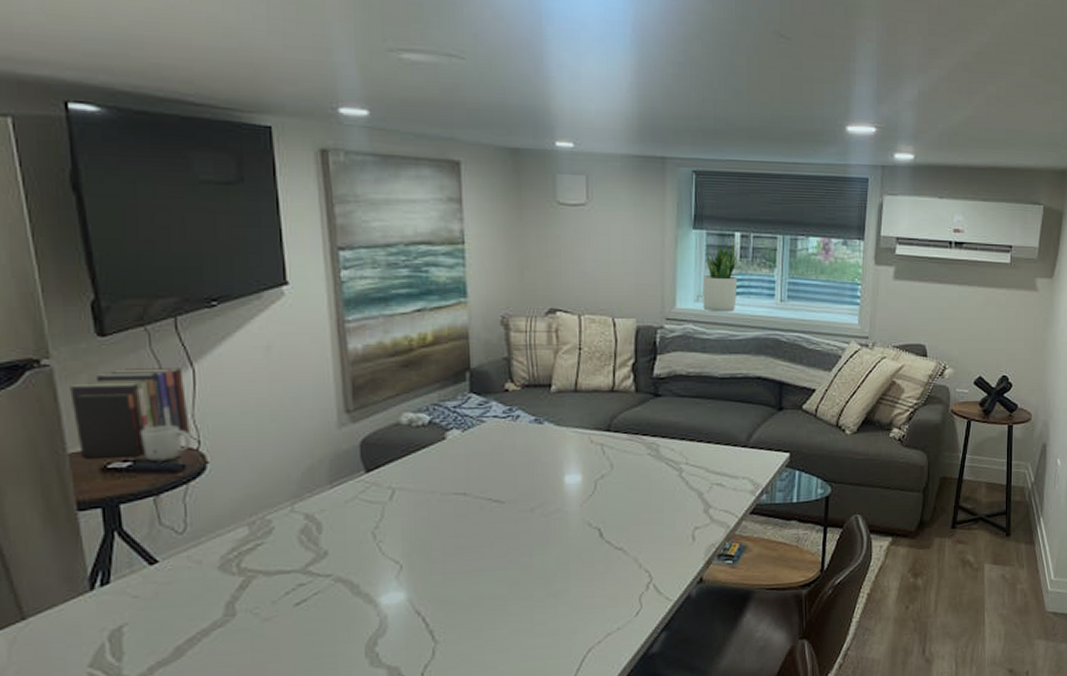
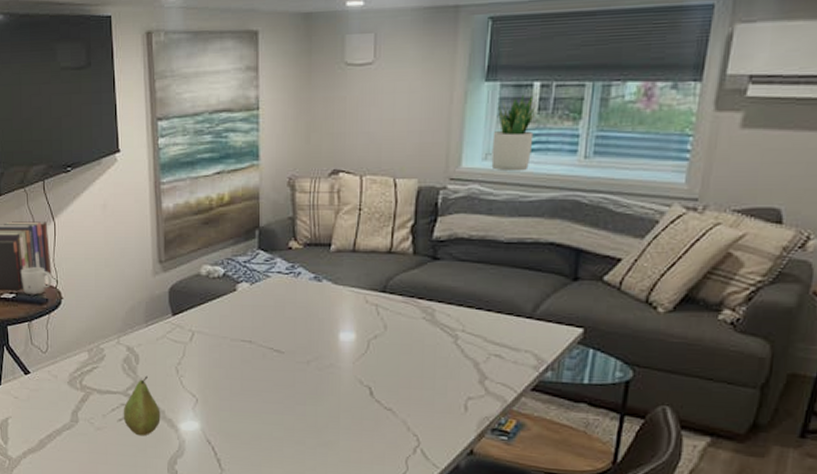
fruit: none [301,546,354,620] -> present [123,376,161,436]

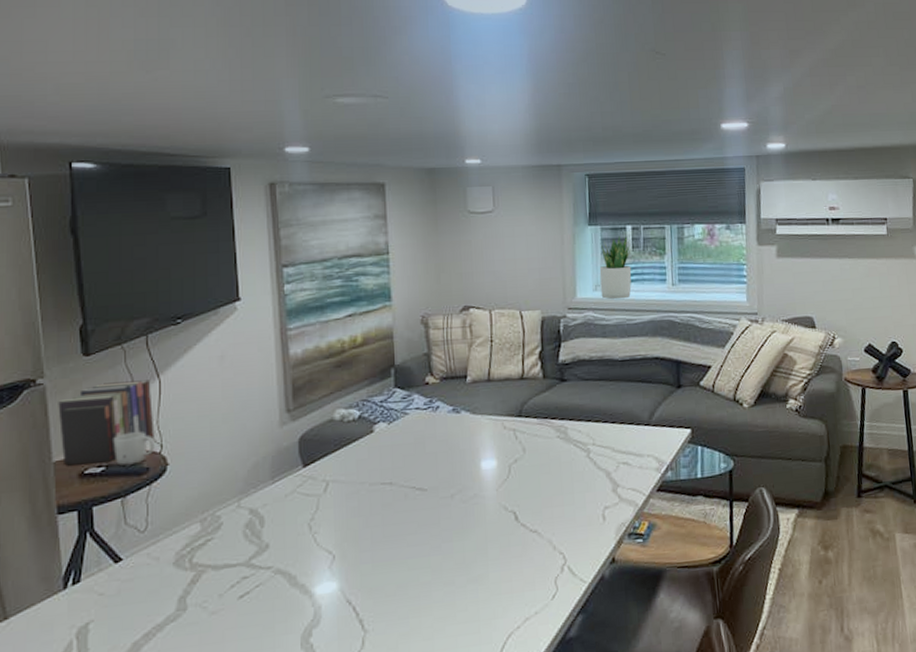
fruit: present [123,376,161,436] -> none [245,539,291,612]

